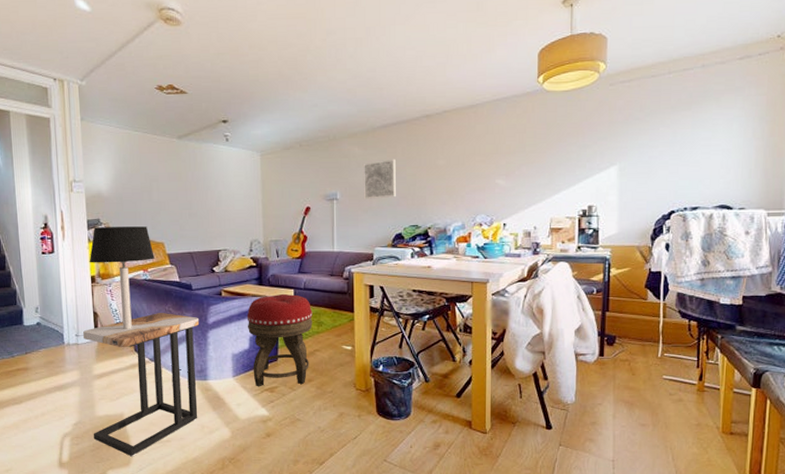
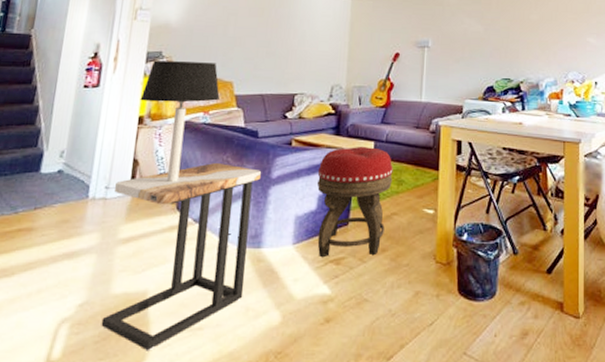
wall art: present [363,158,396,199] -> none [455,10,490,50]

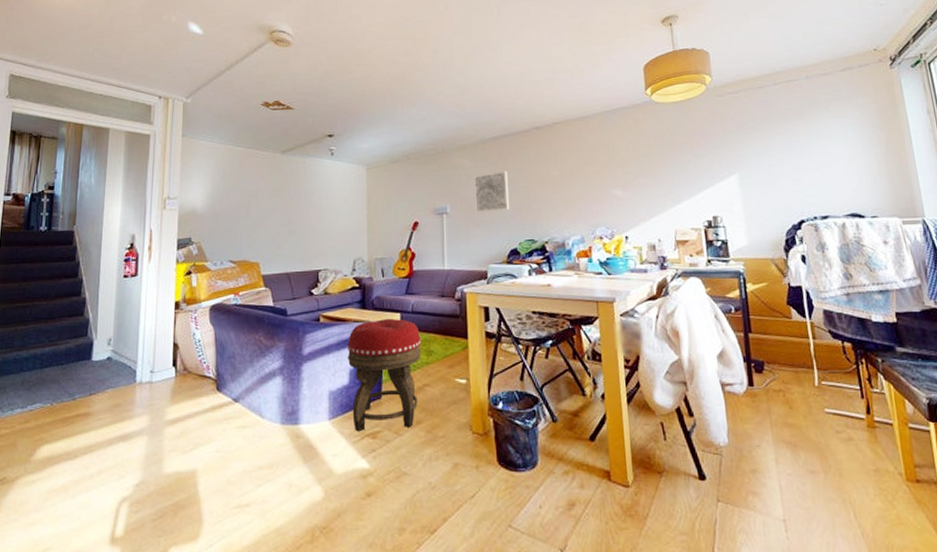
side table: present [101,163,262,351] -> none [157,343,293,528]
table lamp: present [140,60,220,182] -> none [175,245,248,363]
wall art: none [455,10,490,50] -> present [473,170,509,213]

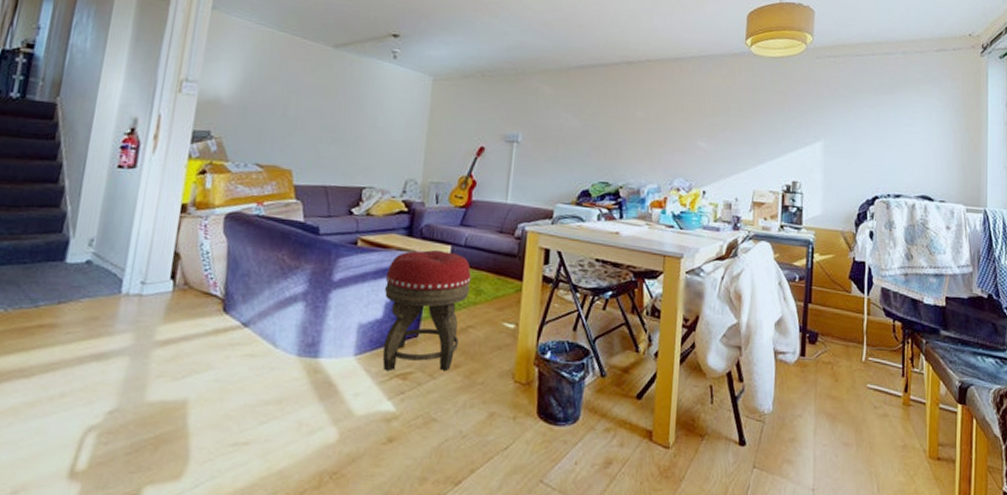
wall art: present [473,170,509,213] -> none [548,103,590,148]

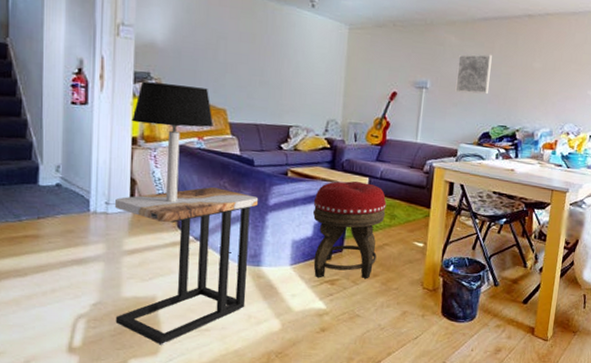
side table: none [133,261,322,466] -> present [115,187,259,345]
table lamp: none [183,141,277,280] -> present [131,81,213,202]
wall art: none [548,103,590,148] -> present [454,53,492,95]

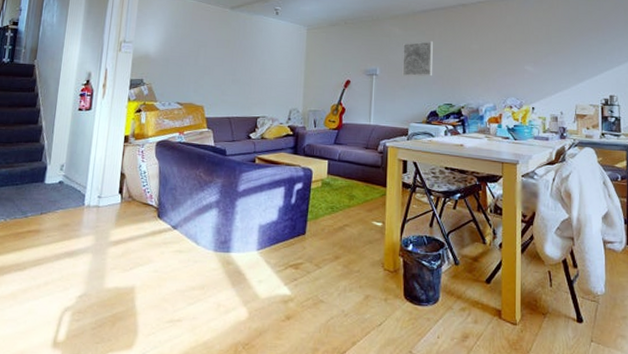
side table: present [115,187,259,345] -> none [97,177,230,338]
table lamp: present [131,81,213,202] -> none [125,87,193,193]
footstool: present [312,180,387,279] -> none [277,164,345,263]

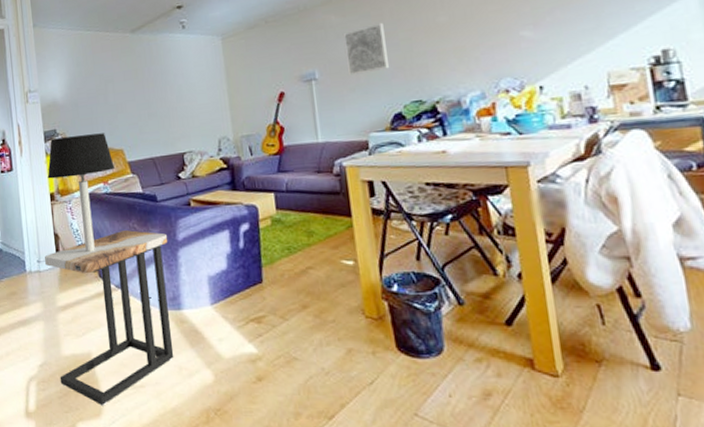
side table: none [97,177,230,338] -> present [45,230,174,406]
table lamp: none [125,87,193,193] -> present [47,133,115,252]

